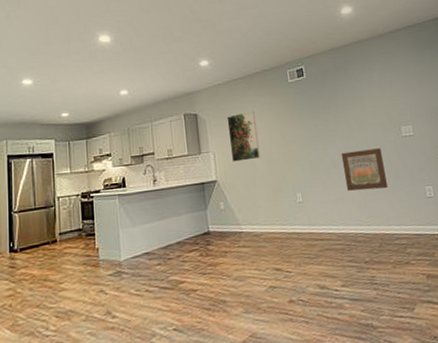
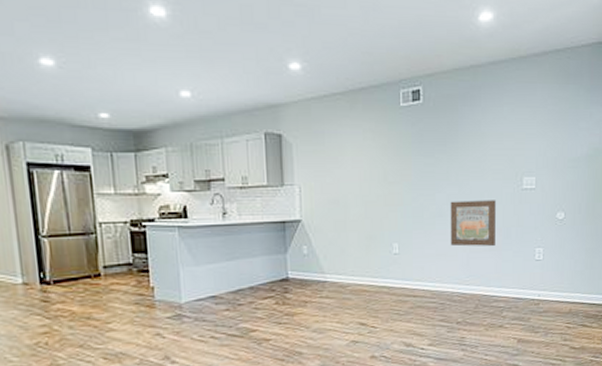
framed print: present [227,111,261,162] -> none [319,139,356,200]

